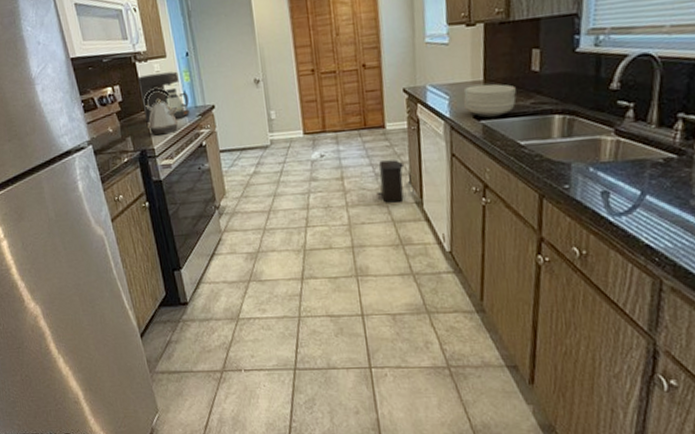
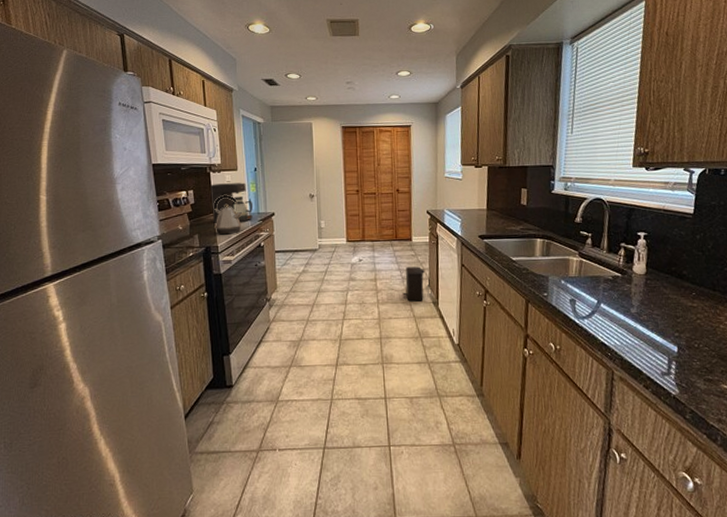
bowl: present [463,84,517,118] -> none [472,212,510,237]

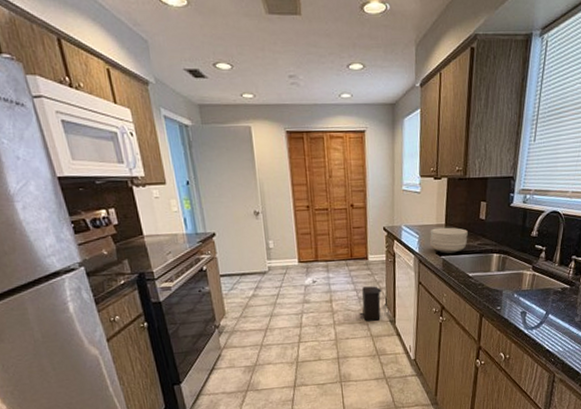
coffee maker: present [210,182,253,223] -> none [135,198,190,246]
kettle: present [213,195,243,235] -> none [141,213,179,259]
bowl: none [472,212,510,237] -> present [430,227,468,254]

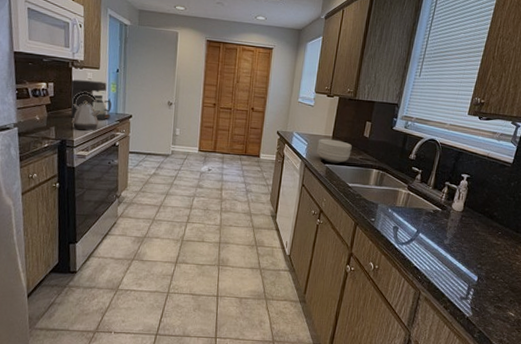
coffee maker: none [135,198,190,246] -> present [70,79,112,121]
kettle: none [141,213,179,259] -> present [71,92,101,131]
pedal bin: present [359,286,381,322] -> none [245,181,268,214]

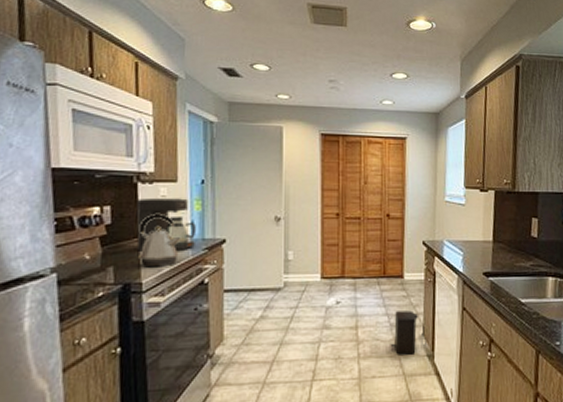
pedal bin: none [245,181,268,214] -> present [390,310,418,355]
bowl: present [317,138,352,163] -> none [475,244,519,275]

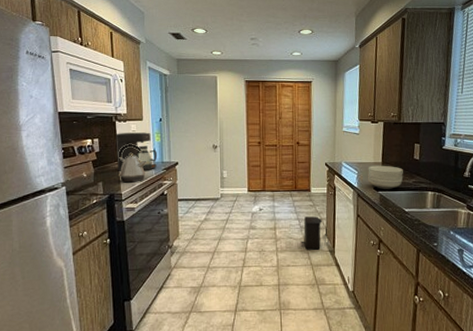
bowl: none [475,244,519,275] -> present [368,165,404,189]

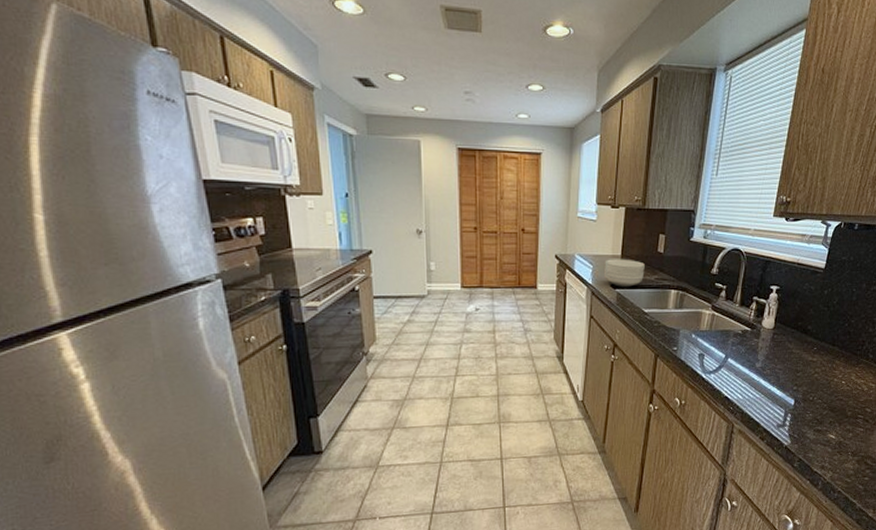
coffee maker: present [116,132,157,172] -> none [286,211,344,261]
kettle: present [118,144,147,183] -> none [291,226,331,275]
pedal bin: present [300,216,322,250] -> none [524,317,549,356]

